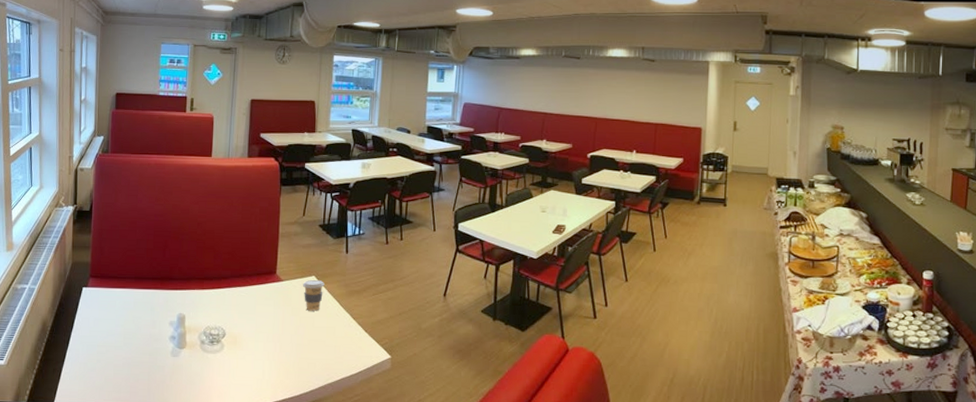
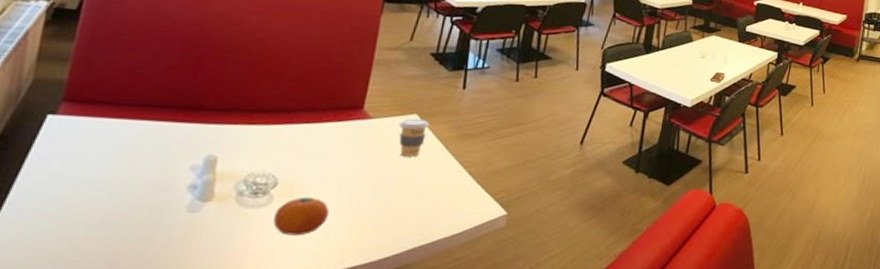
fruit: none [226,344,262,375] -> present [273,196,329,236]

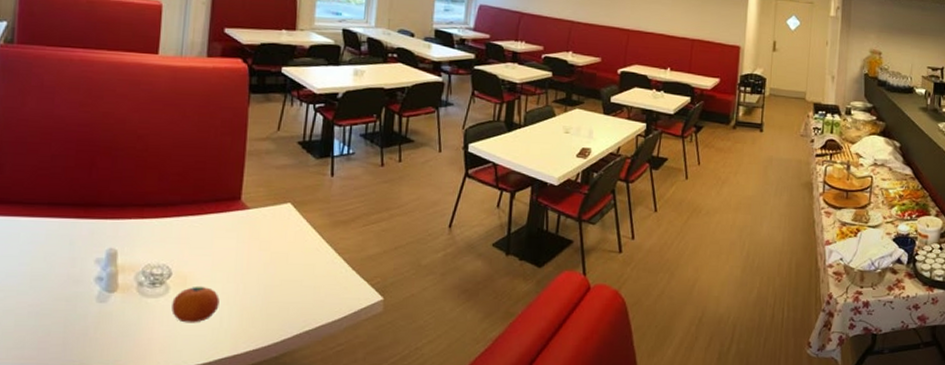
coffee cup: present [398,118,429,157] -> none [274,207,303,245]

